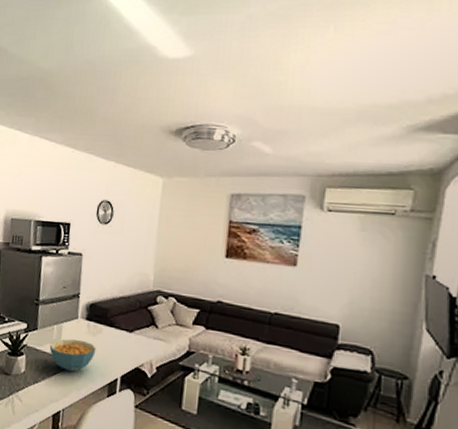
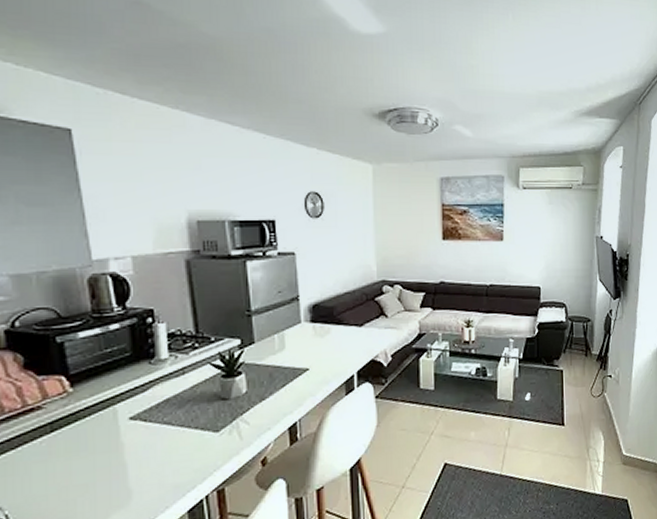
cereal bowl: present [49,339,96,372] -> none [272,345,327,379]

